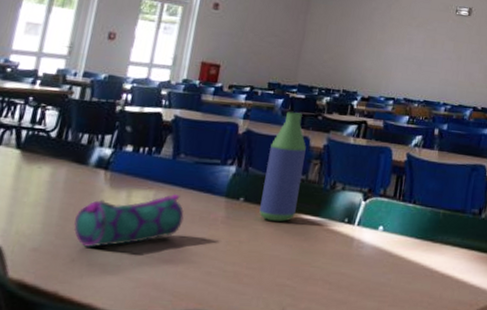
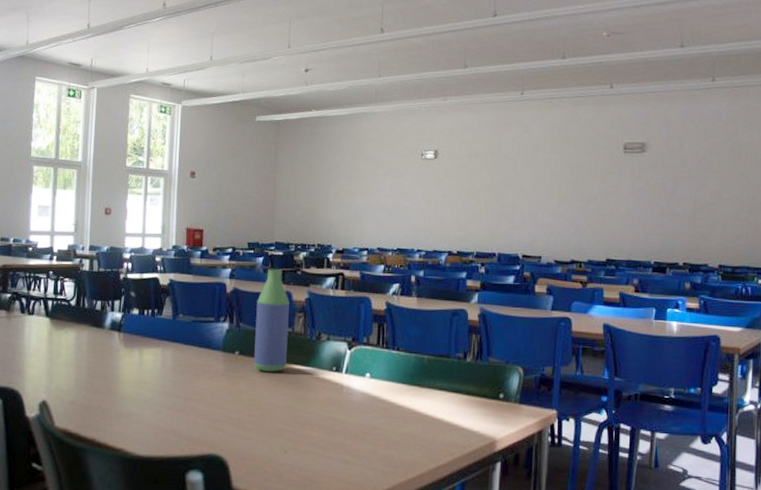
pencil case: present [73,193,184,249] -> none [100,350,189,401]

